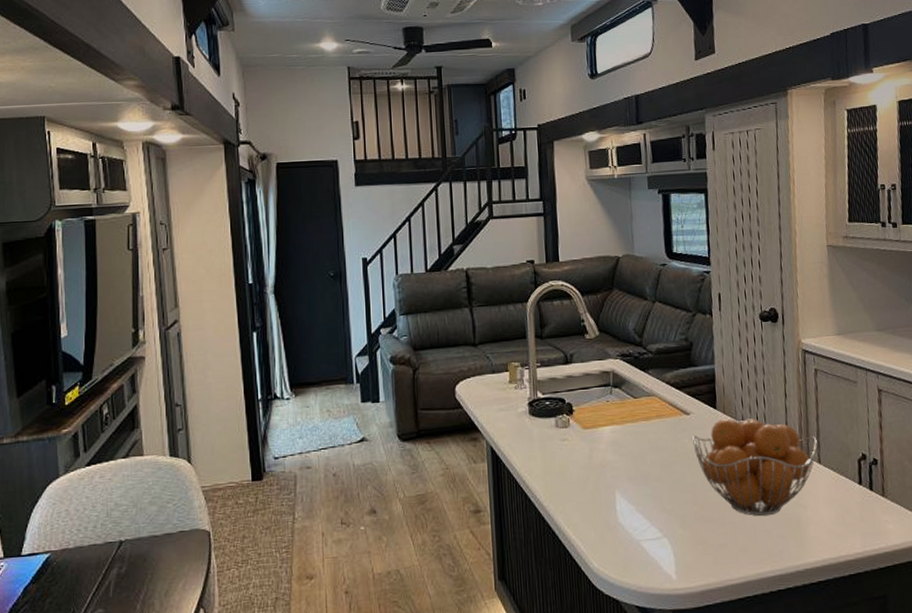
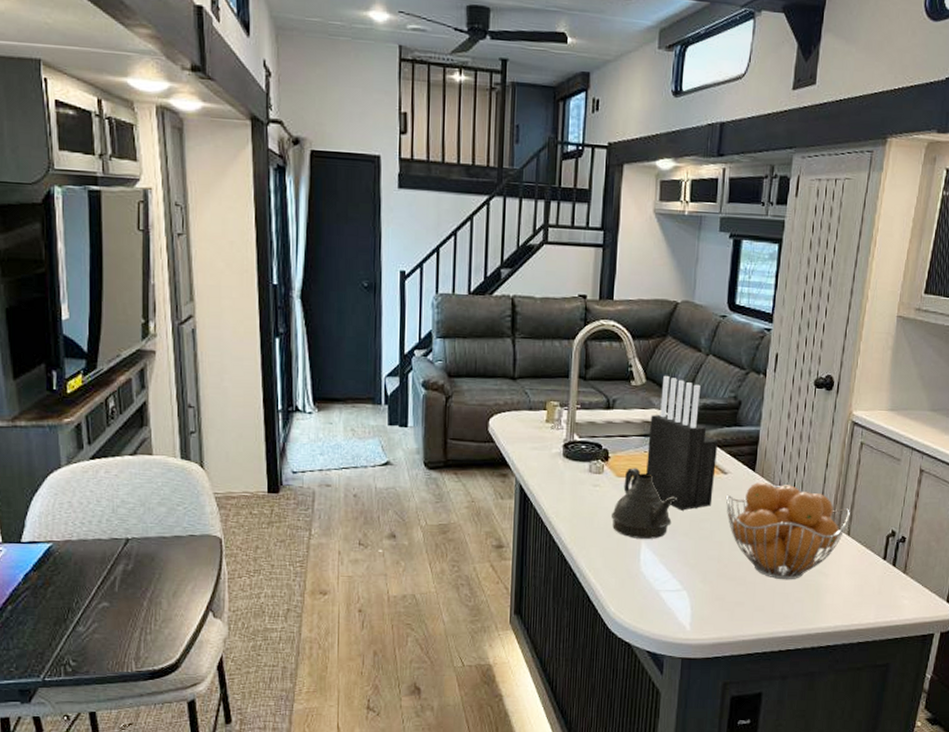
teapot: none [582,418,646,489] -> present [610,468,678,539]
knife block: none [608,325,679,456] -> present [646,375,719,511]

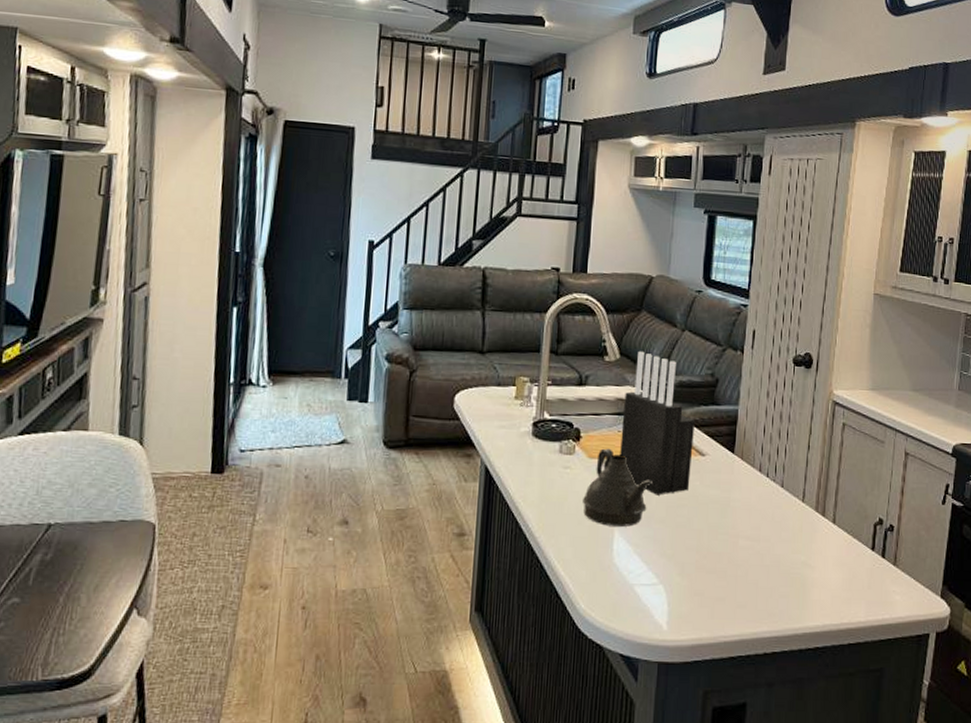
fruit basket: present [726,481,850,580] -> none [704,464,835,573]

